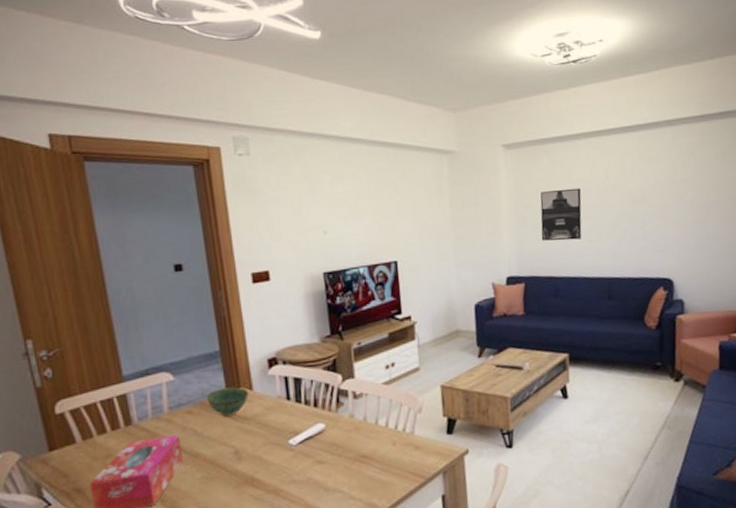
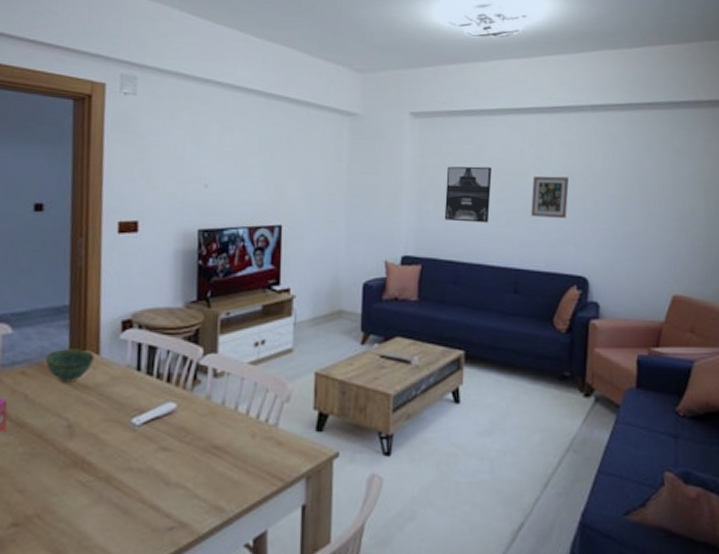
picture frame: none [618,189,652,230] -> present [531,176,569,218]

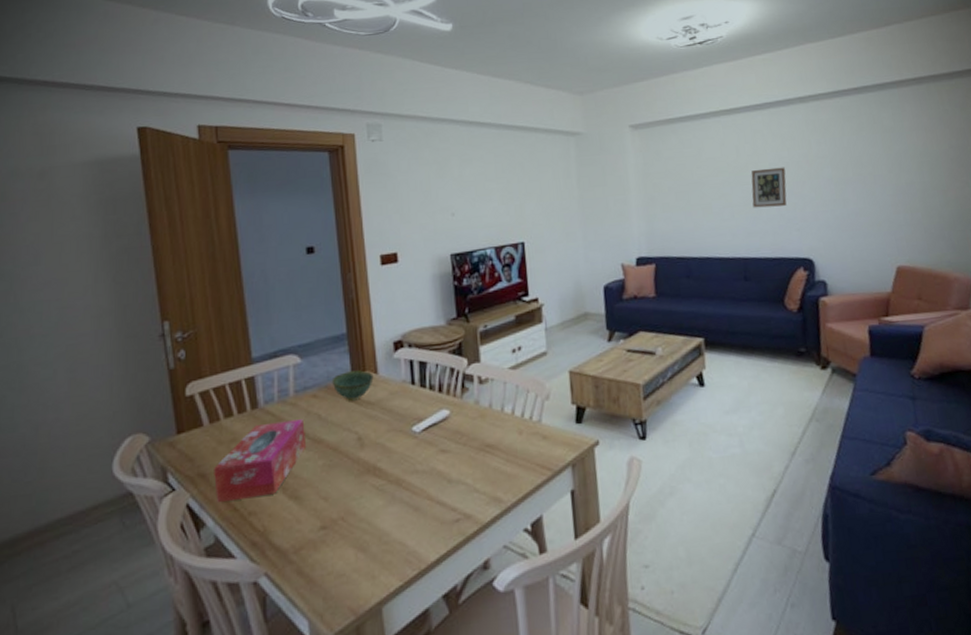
wall art: present [444,166,492,223] -> none [669,166,714,221]

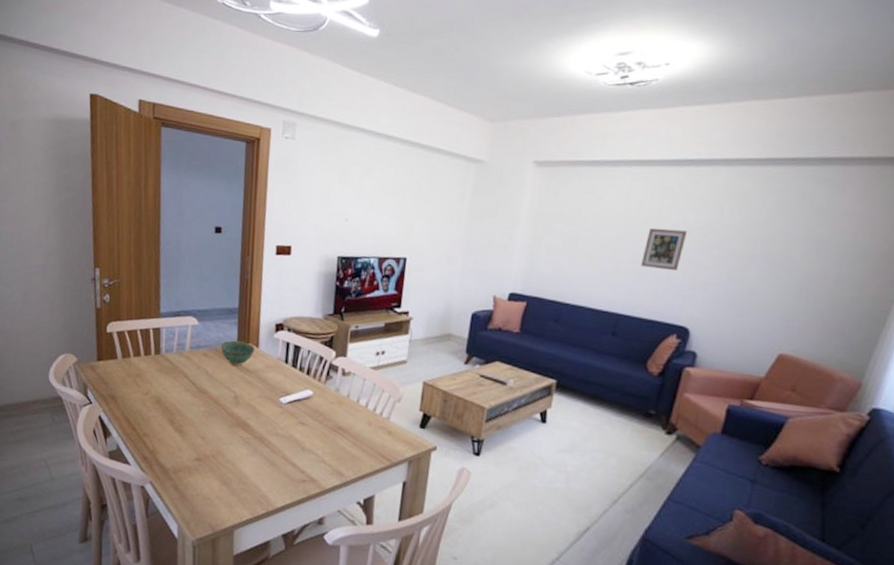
tissue box: present [214,419,306,503] -> none [121,368,195,425]

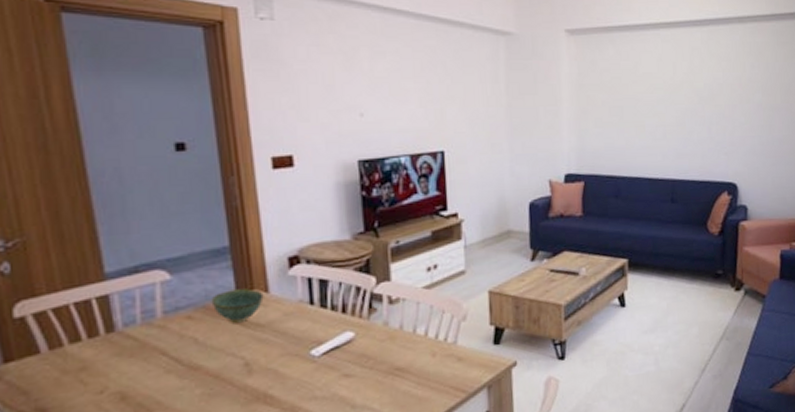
picture frame: present [641,228,687,270] -> none [684,88,719,129]

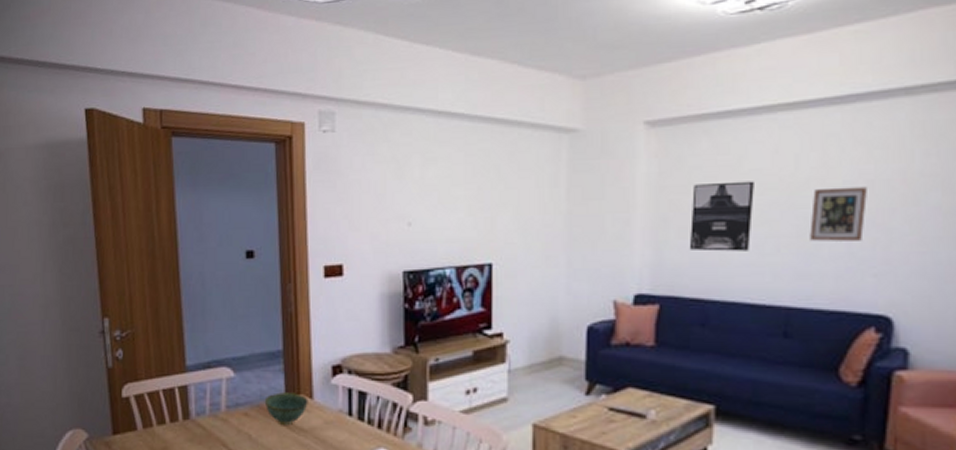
wall art: none [603,82,647,138] -> present [689,181,754,252]
picture frame: none [684,88,719,129] -> present [809,186,867,241]

